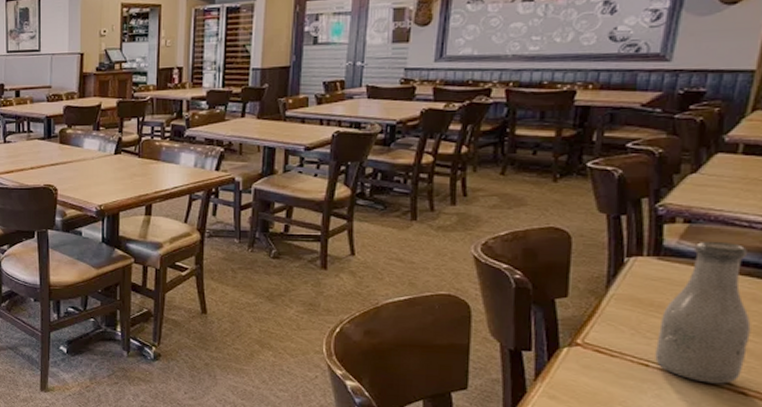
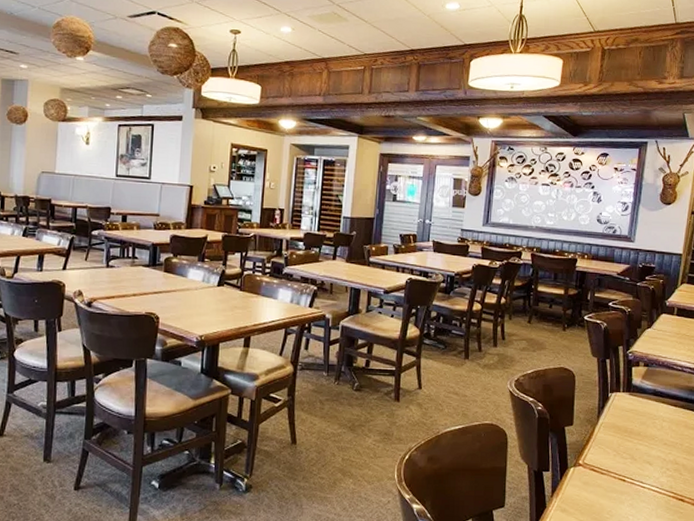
bottle: present [655,241,751,384] -> none [629,380,685,493]

